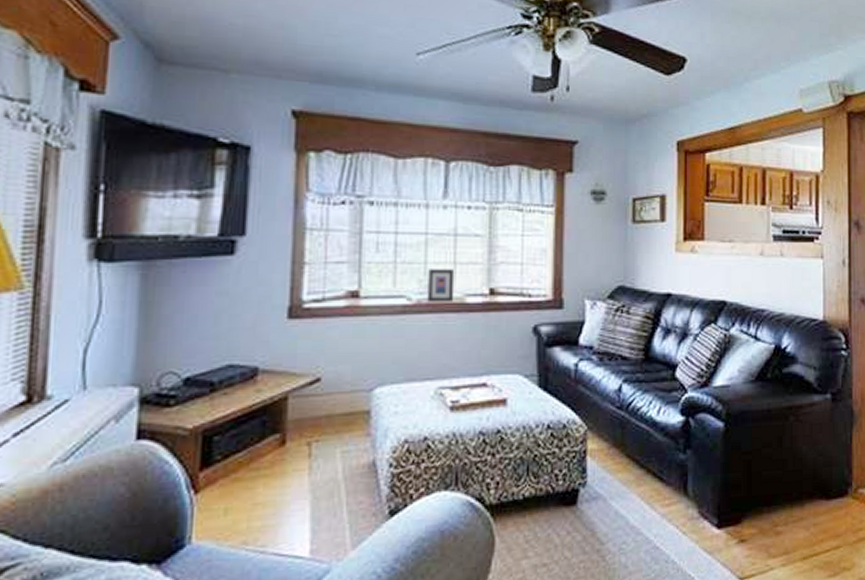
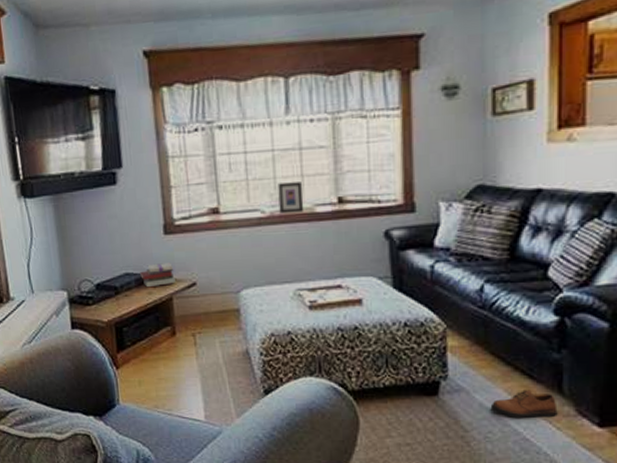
books: none [249,353,295,384] -> present [140,263,175,288]
shoe: none [625,493,684,526] -> present [490,390,558,419]

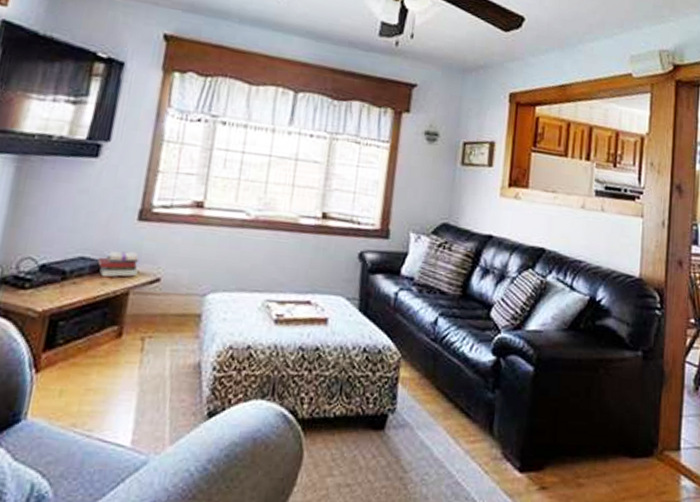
picture frame: present [278,182,304,214] -> none [264,188,292,221]
shoe: present [490,390,558,419] -> none [429,428,488,460]

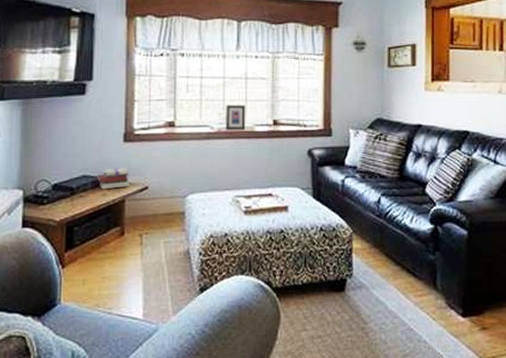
picture frame: none [264,188,292,221] -> present [226,105,246,130]

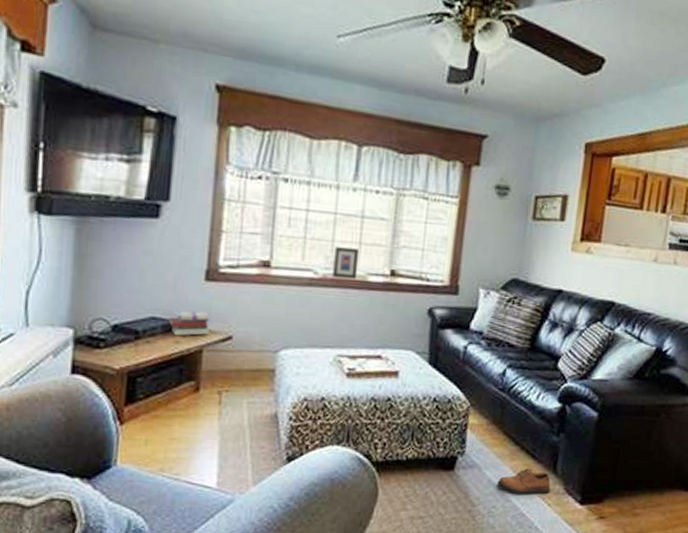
shoe: none [384,286,433,311] -> present [496,468,551,495]

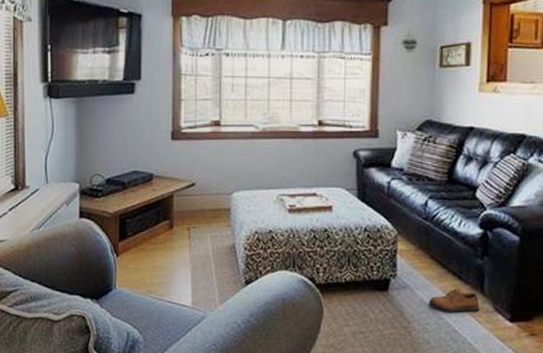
books: present [169,311,209,336] -> none [147,164,177,185]
picture frame: present [332,247,360,279] -> none [270,105,291,130]

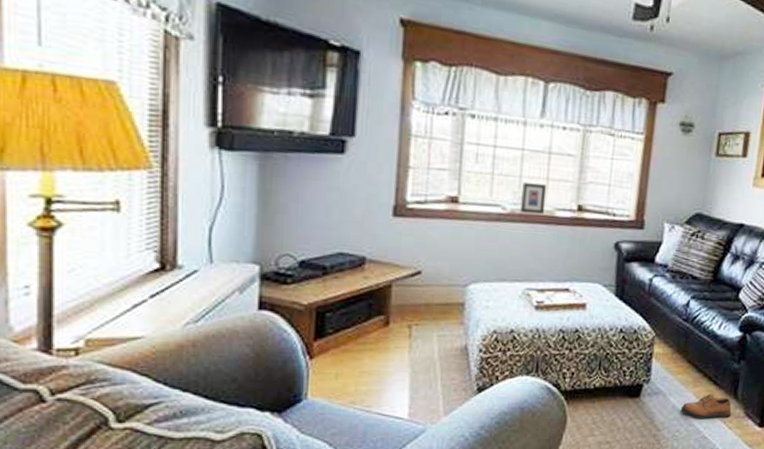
picture frame: none [270,105,291,130] -> present [520,182,547,214]

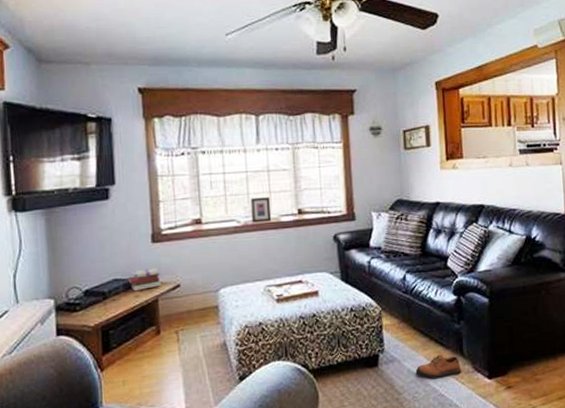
books: none [357,246,398,272] -> present [128,268,161,292]

